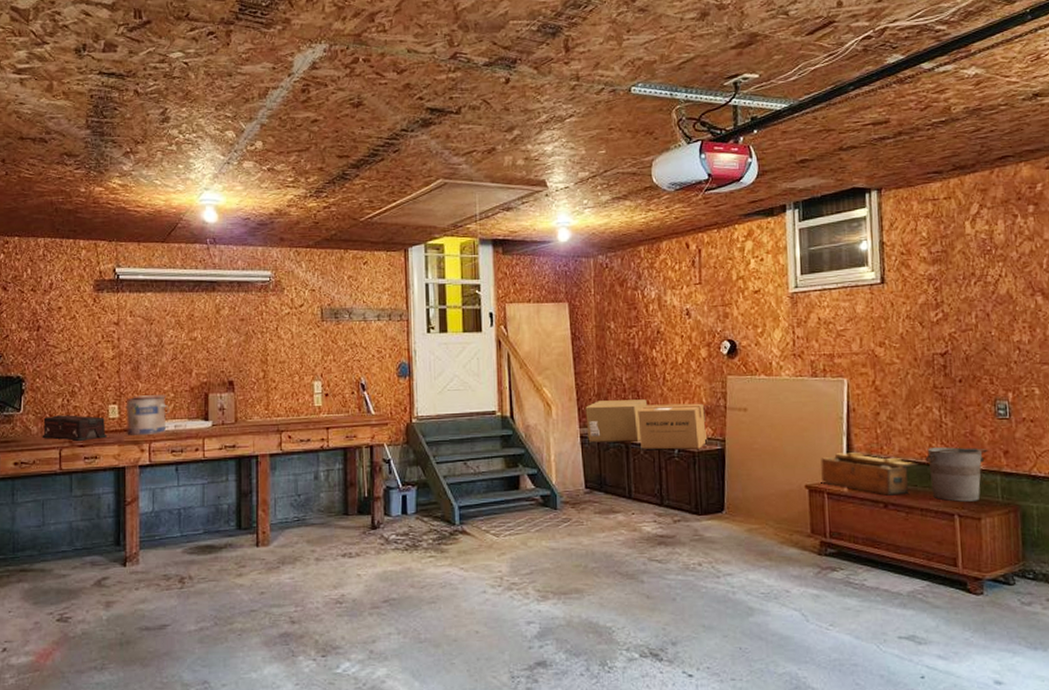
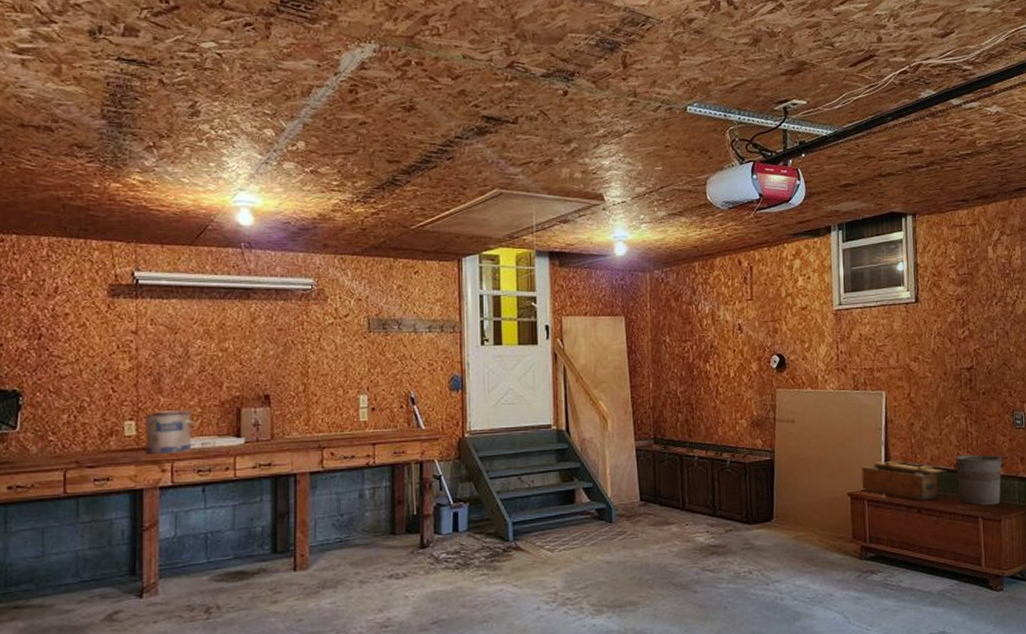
toolbox: present [42,415,107,442] -> none [42,432,122,463]
box: present [585,399,647,443] -> none [641,412,700,455]
box: present [638,403,708,450] -> none [692,415,758,462]

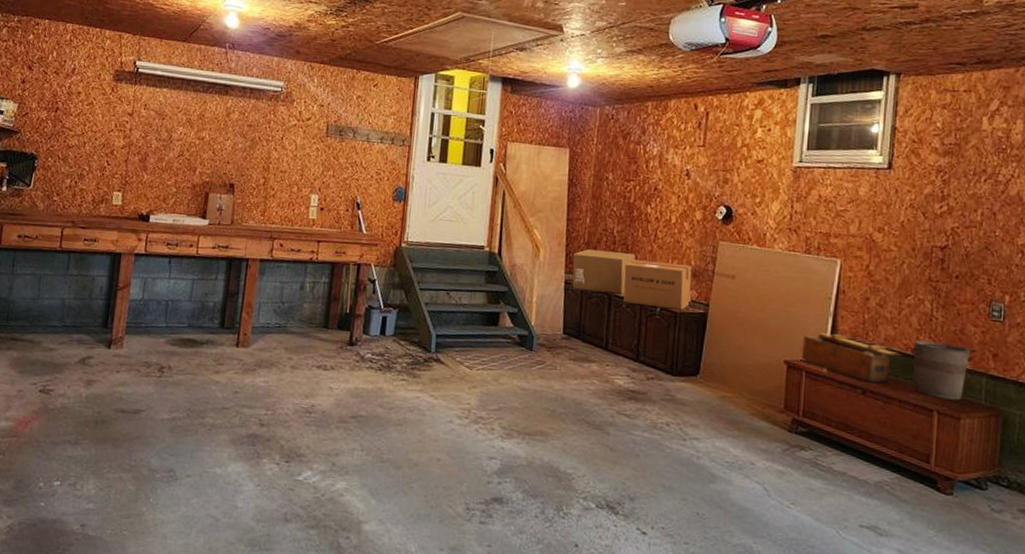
paint can: present [143,410,196,454] -> none [127,186,171,226]
box: none [641,412,700,455] -> present [572,249,635,296]
box: none [692,415,758,462] -> present [623,259,693,311]

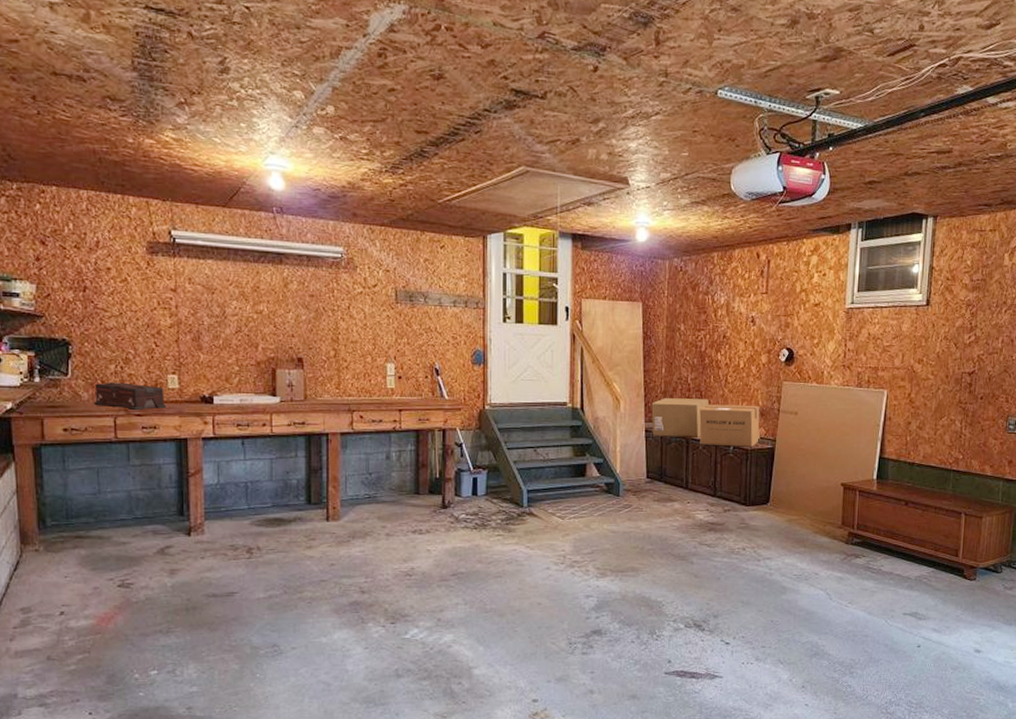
toolbox: none [47,195,109,224] -> present [93,382,167,411]
tool box: present [802,333,903,384] -> none [856,456,938,495]
bucket: present [910,340,977,401] -> none [944,455,996,503]

